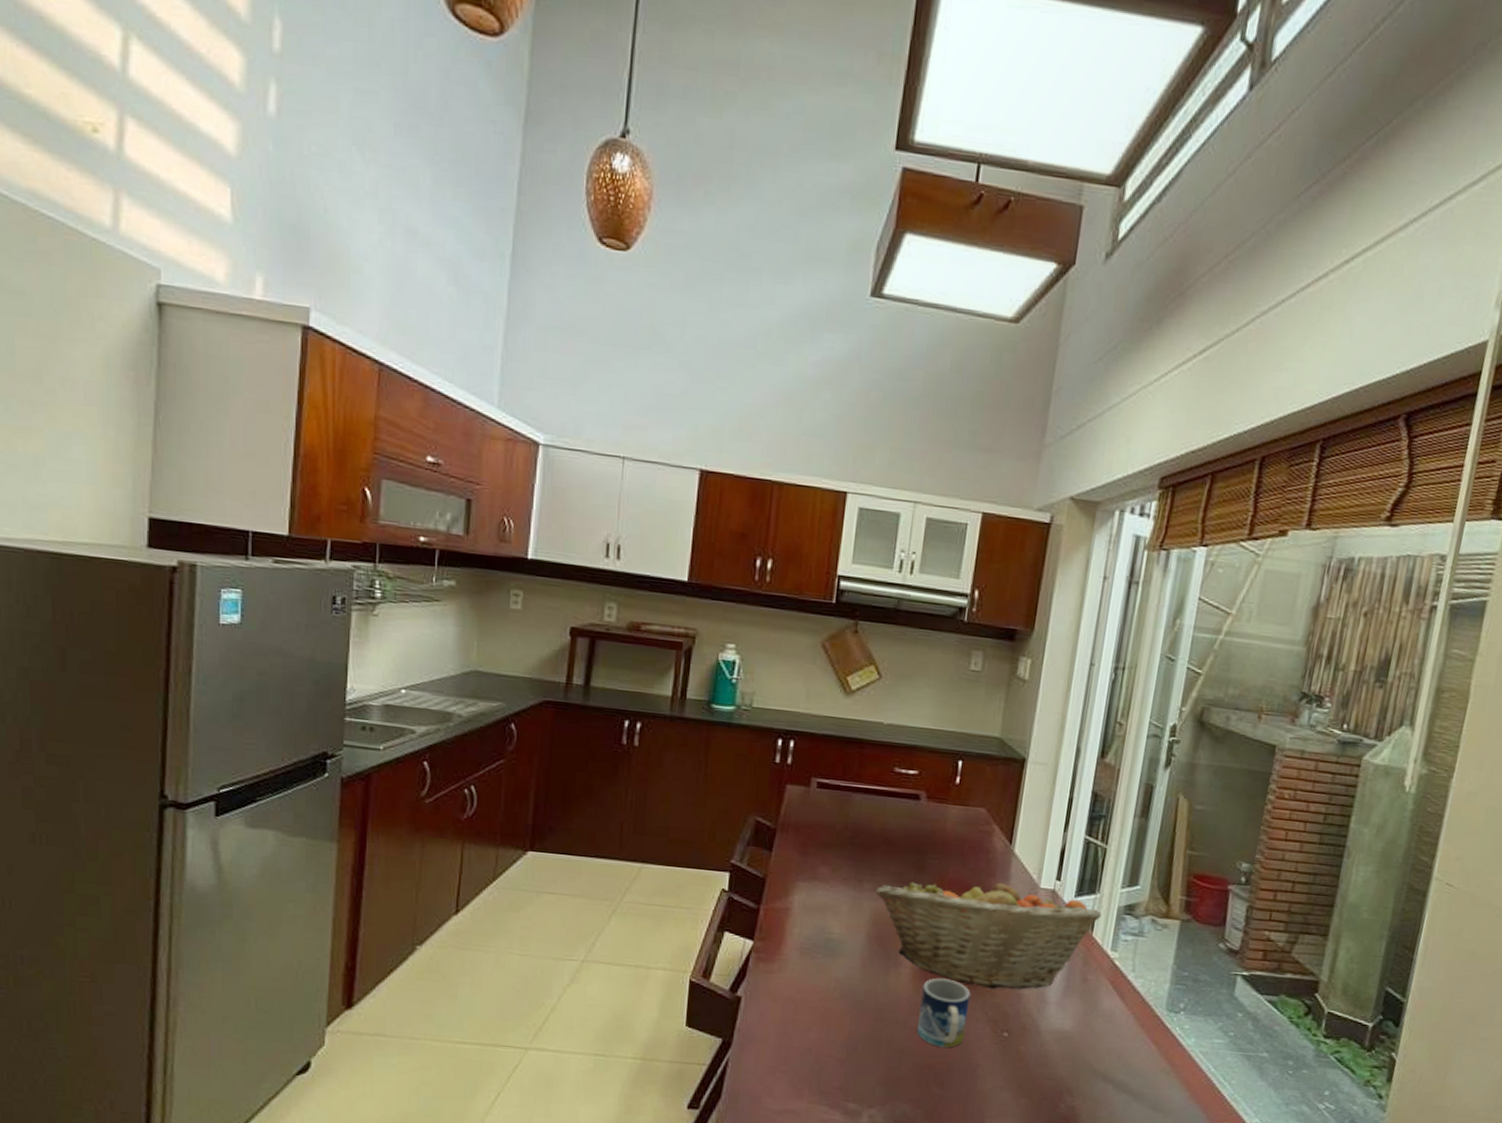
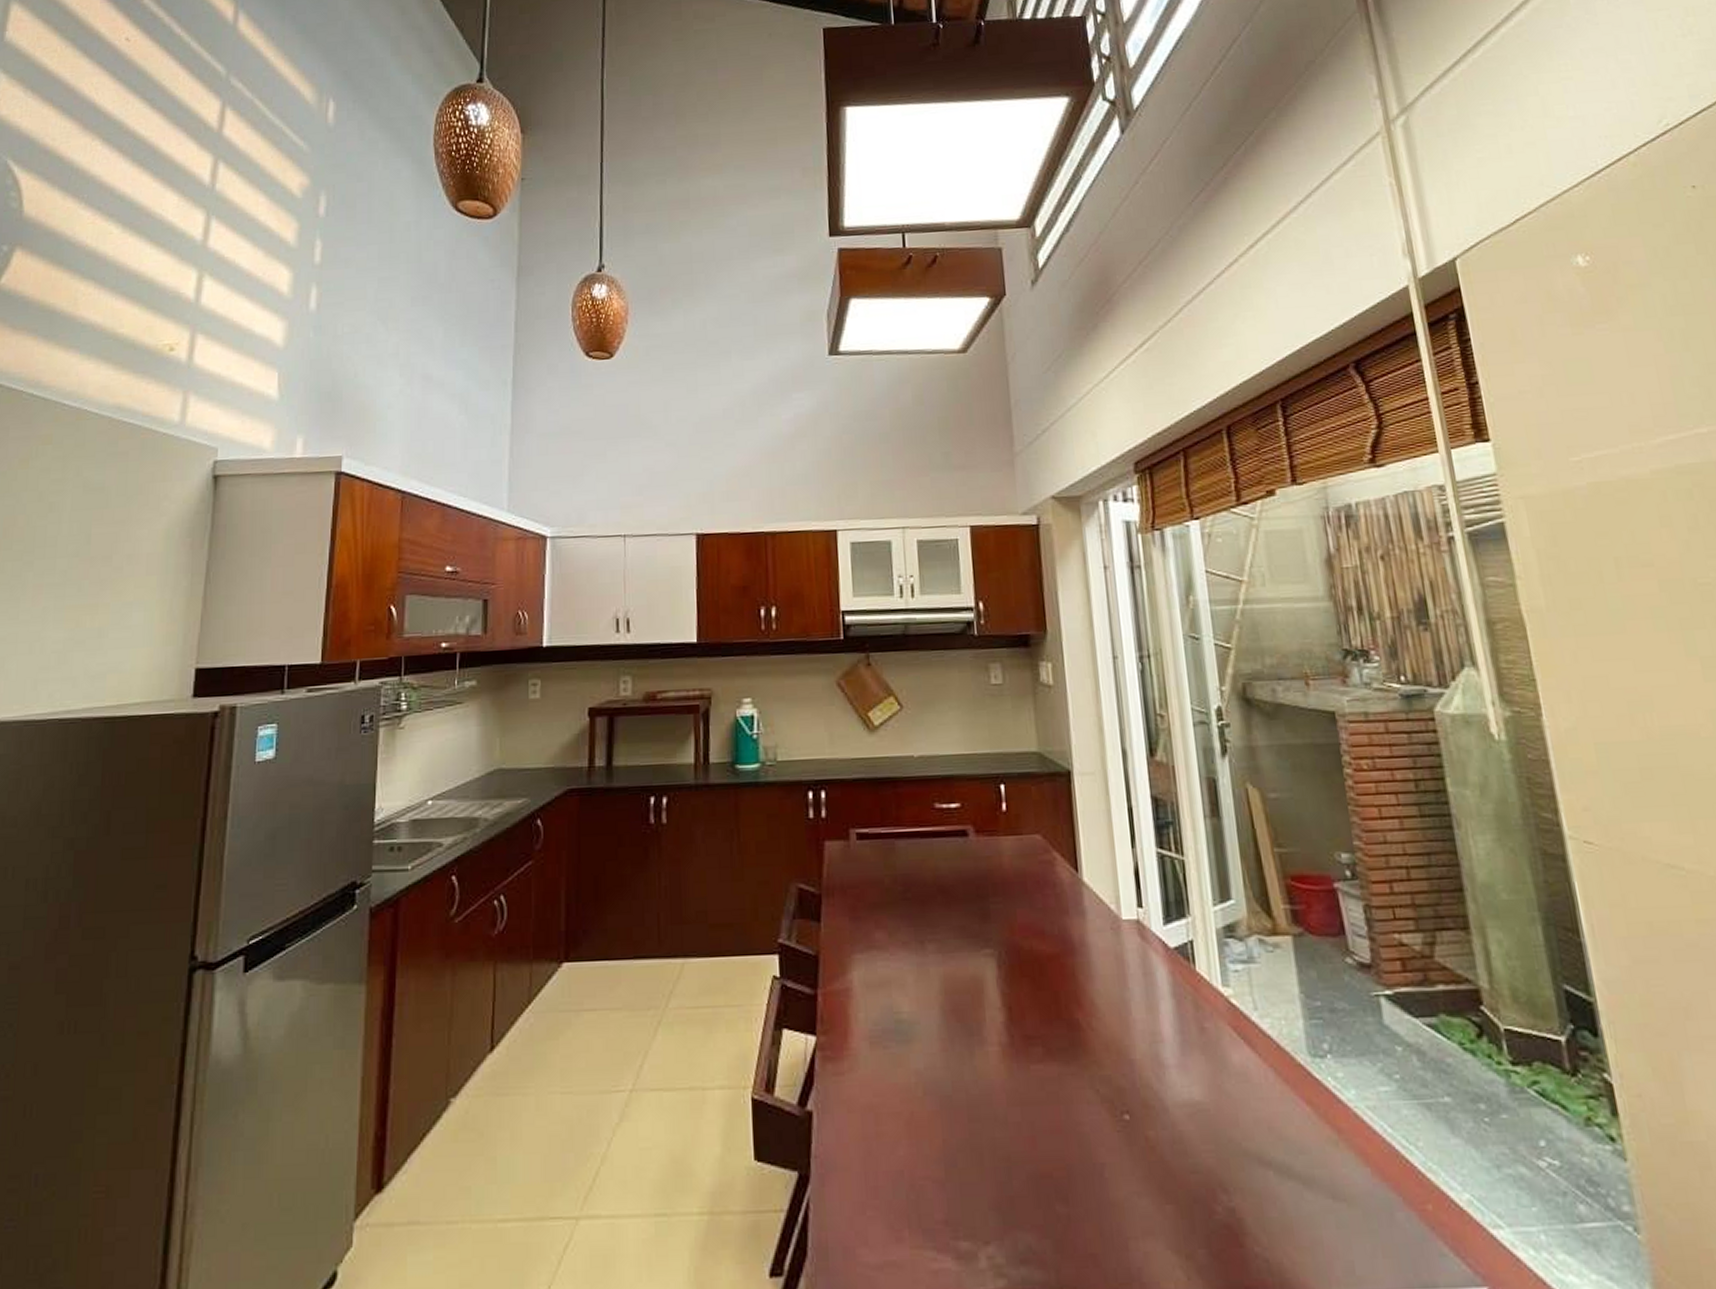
fruit basket: present [875,875,1102,990] -> none [940,914,1200,1058]
mug: present [917,978,971,1048] -> none [1016,1052,1080,1146]

